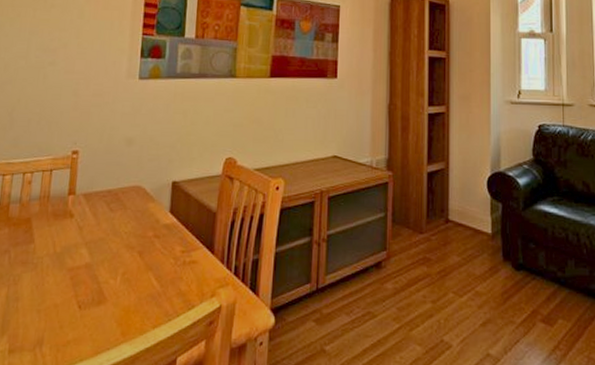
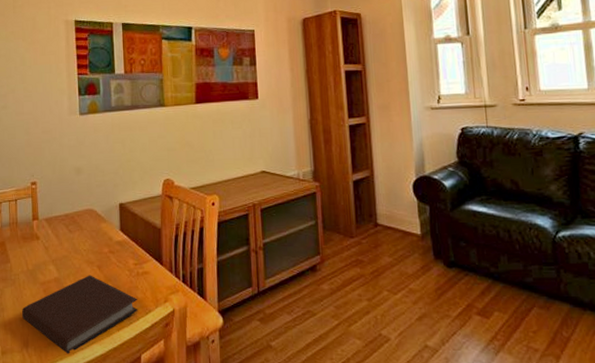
notebook: none [40,261,181,355] -> present [22,275,138,354]

